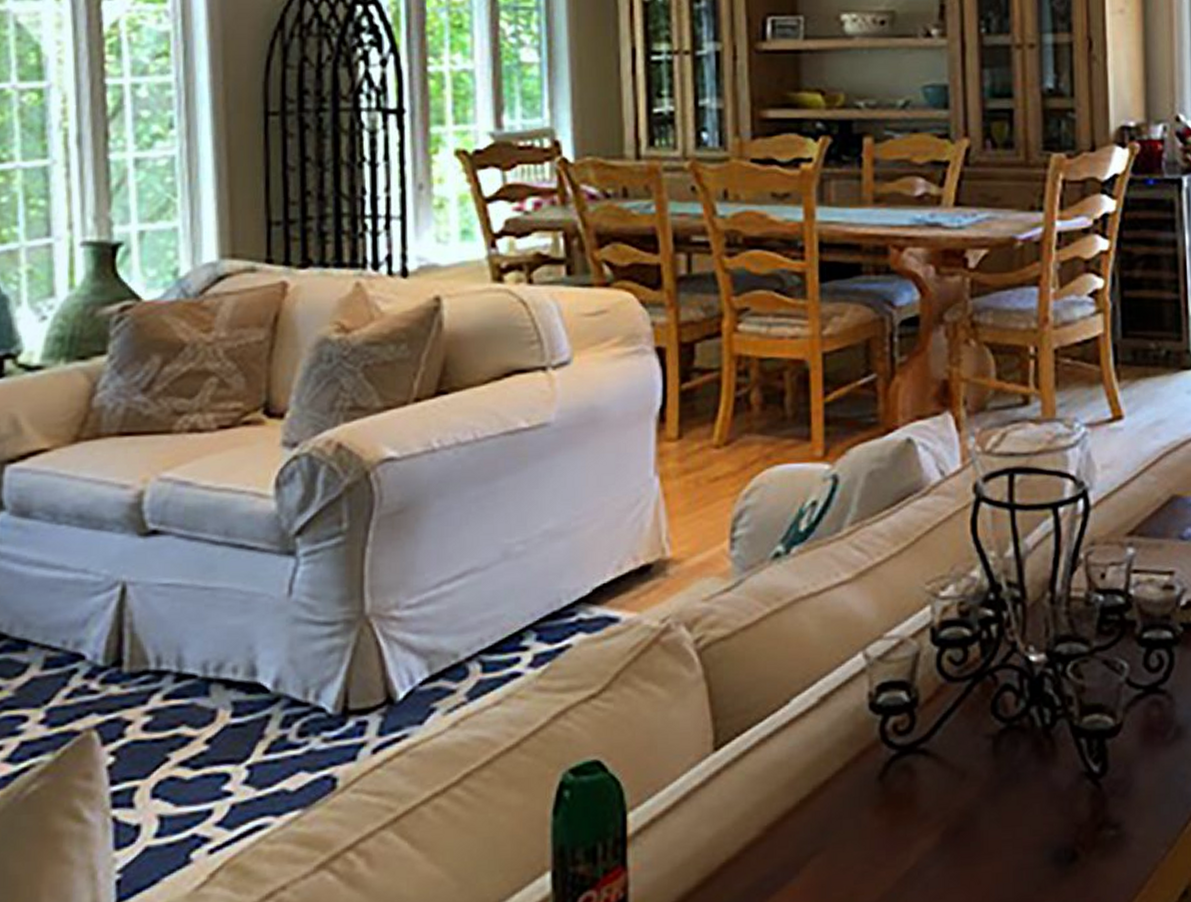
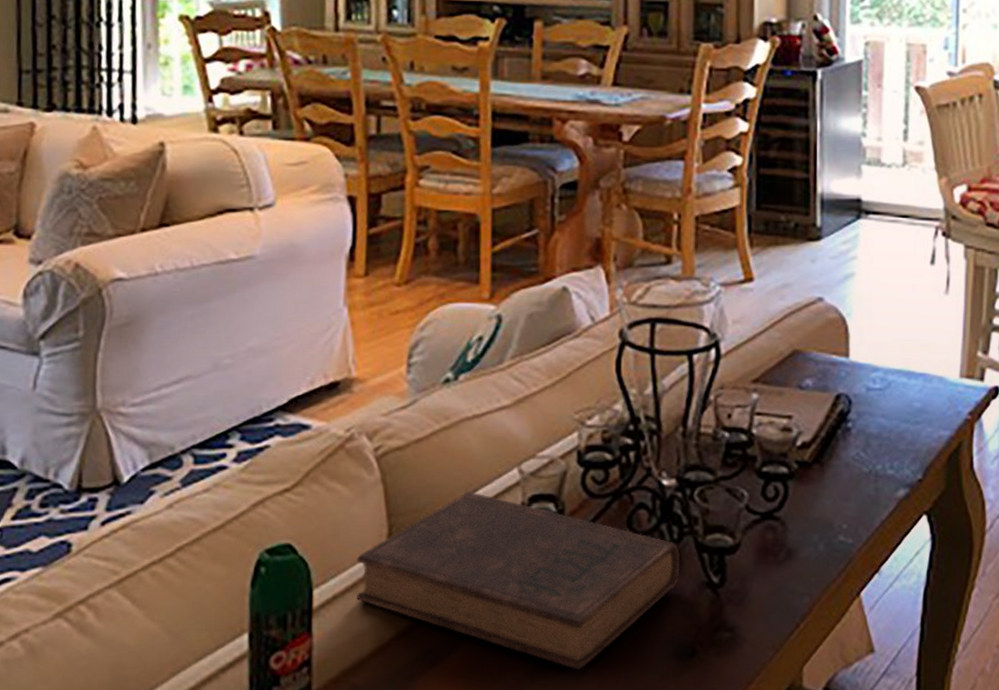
book: none [677,683,1054,887] -> present [356,491,680,670]

